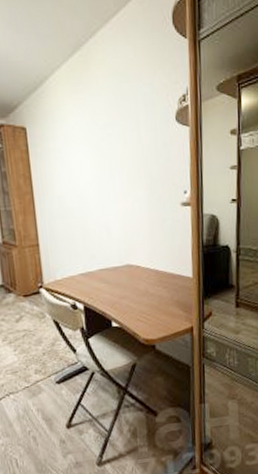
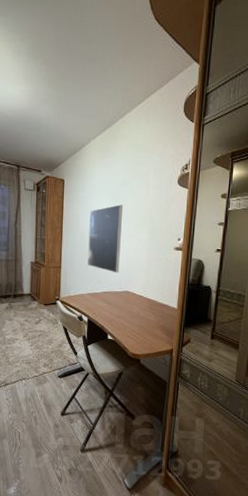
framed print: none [67,154,116,244] -> present [87,204,124,274]

